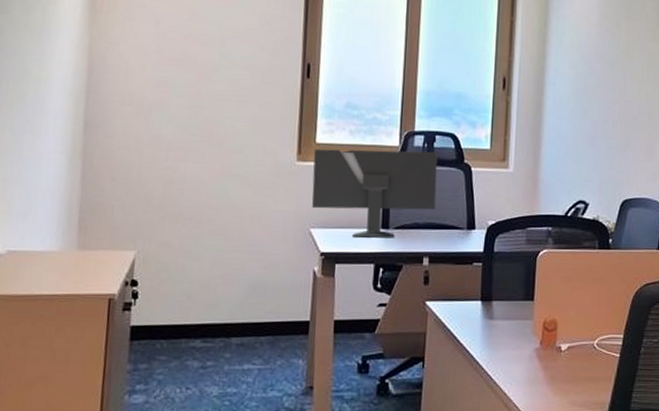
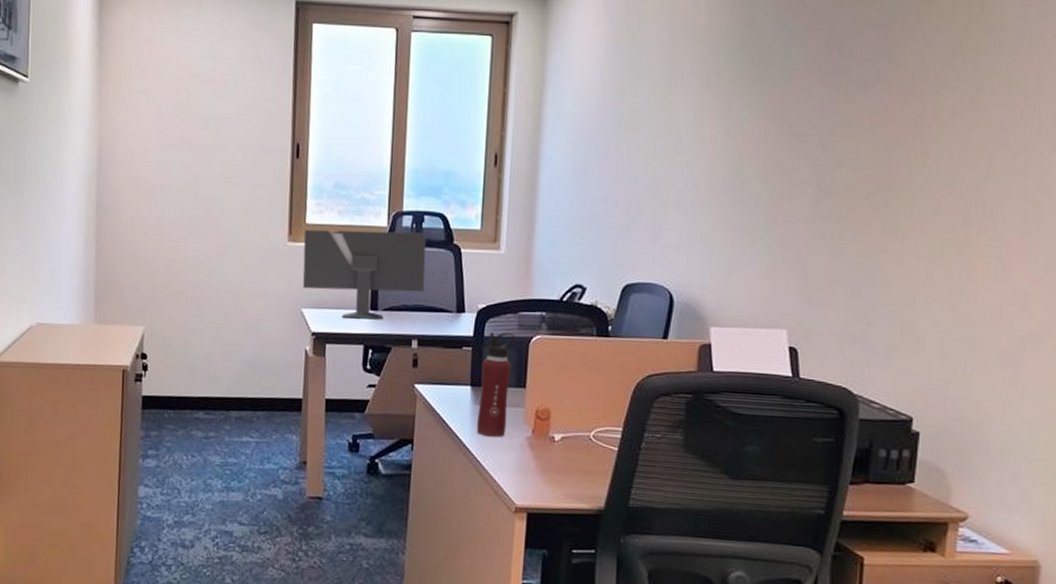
water bottle: none [486,247,522,351] -> present [476,332,514,438]

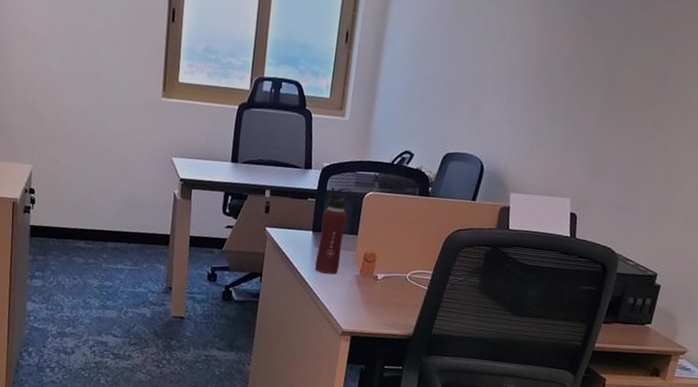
computer monitor: present [302,229,426,320] -> none [174,87,283,171]

